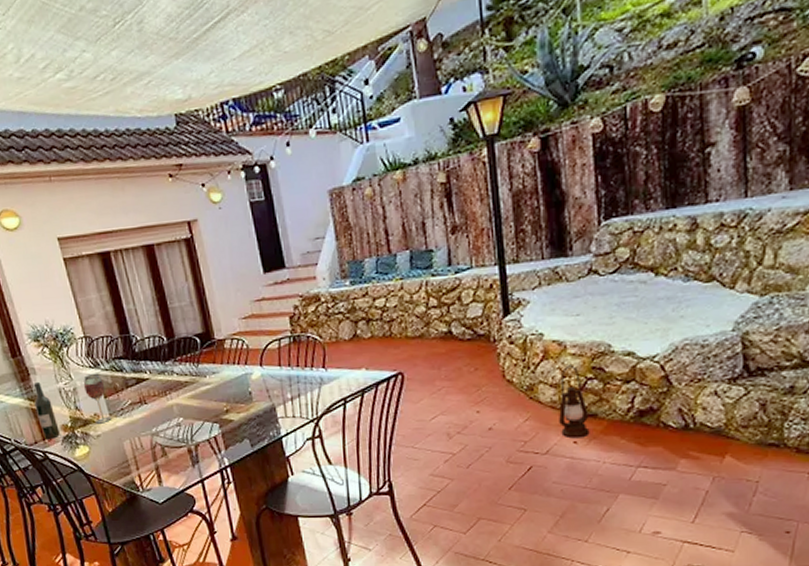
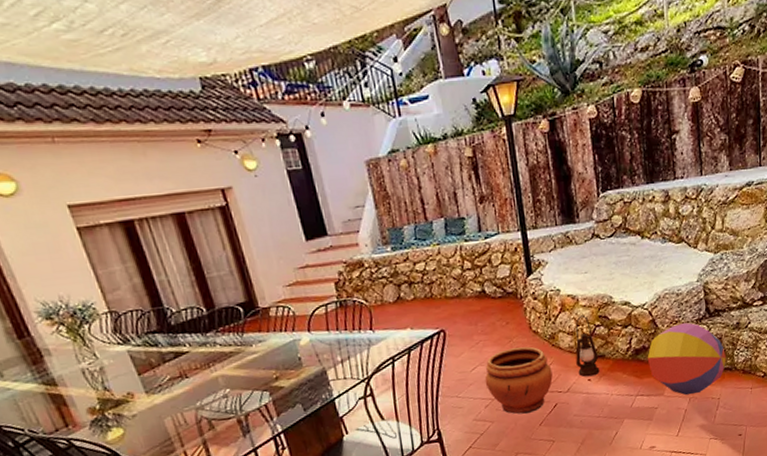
wine bottle: present [33,382,60,439] -> none [48,364,87,426]
wineglass: present [83,373,112,424] -> none [111,349,149,404]
planter pot: none [446,397,528,474] -> present [484,346,553,414]
beachball: none [655,382,772,473] -> present [647,323,727,395]

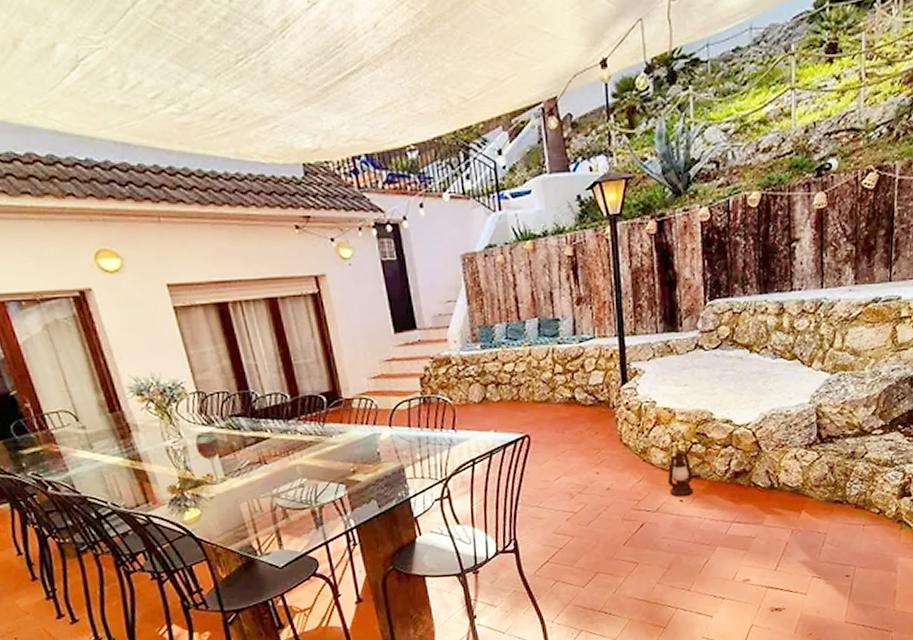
wineglass: none [111,349,149,404] -> present [195,431,227,485]
planter pot: present [484,346,553,414] -> none [568,459,641,531]
beachball: present [647,323,727,395] -> none [747,447,838,527]

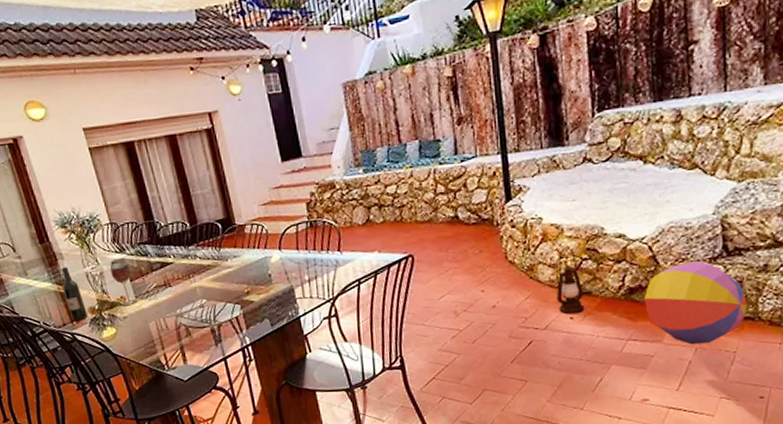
wine bottle: none [135,440,167,502] -> present [61,267,88,322]
beachball: none [747,447,838,527] -> present [643,261,748,345]

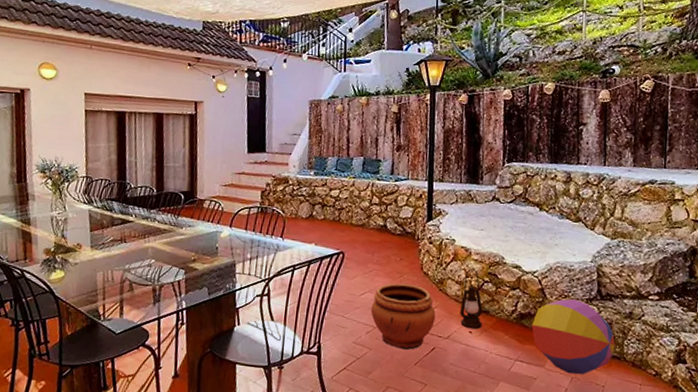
wine bottle: present [61,267,88,322] -> none [25,208,42,260]
wineglass: present [109,257,138,306] -> none [74,208,94,254]
planter pot: none [453,277,529,349] -> present [370,283,436,350]

